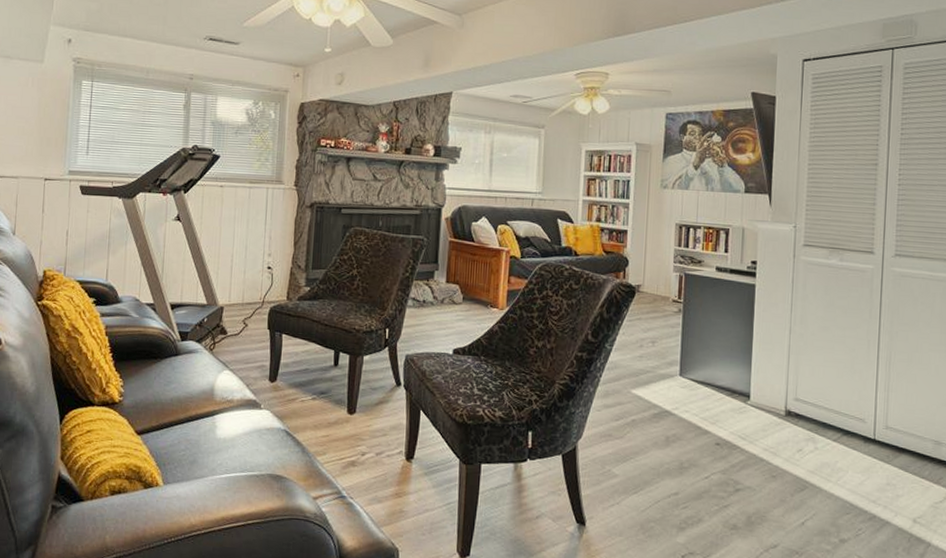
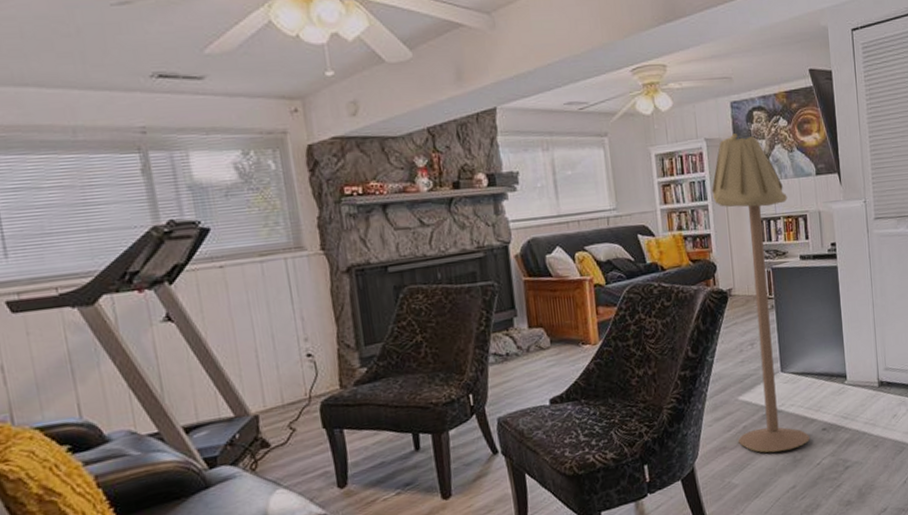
floor lamp: none [625,142,711,456] -> present [712,133,811,453]

